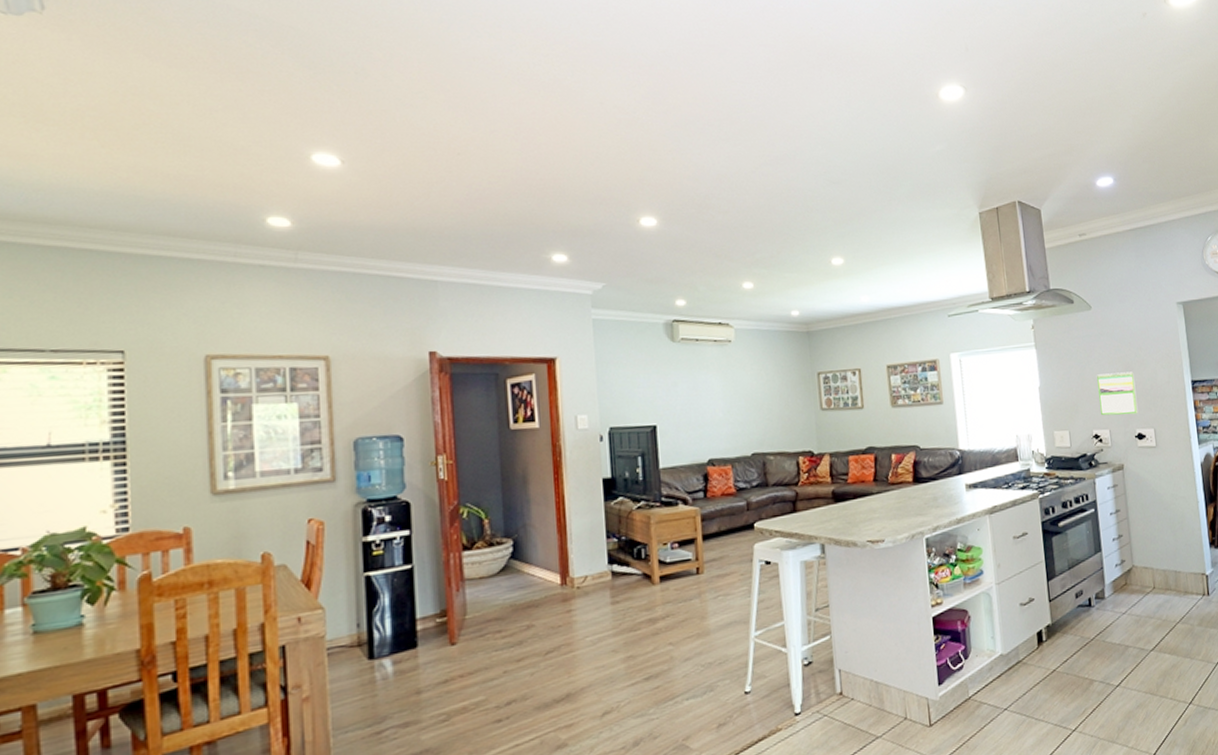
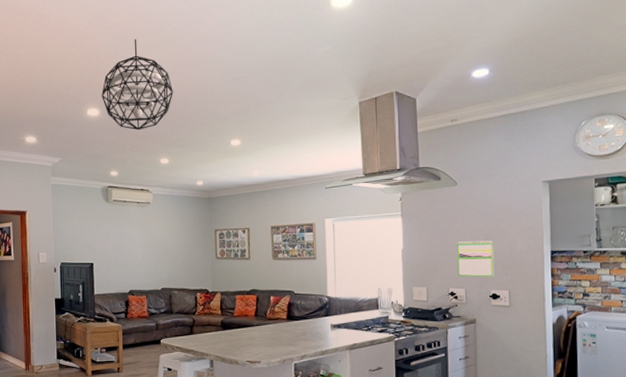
pendant light: none [659,128,755,246] -> present [102,39,173,131]

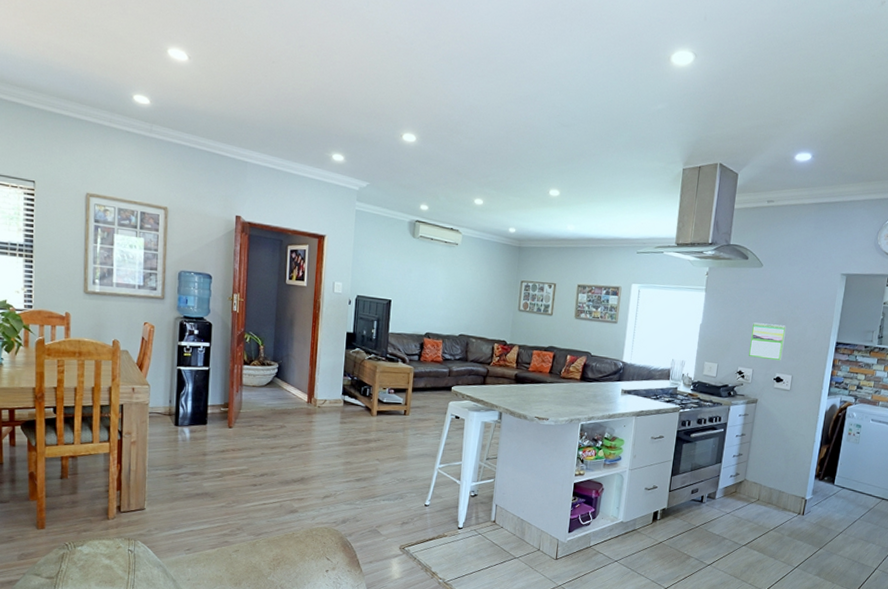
pendant light: present [102,39,173,131] -> none [420,63,497,165]

